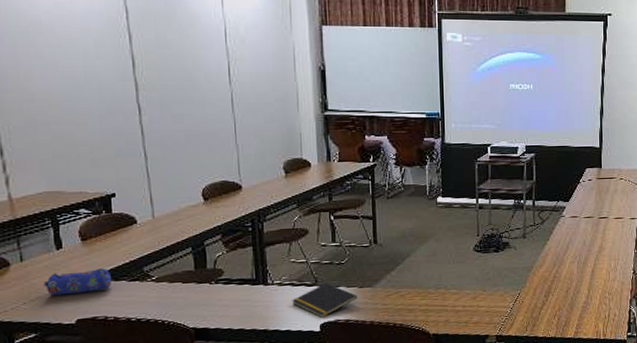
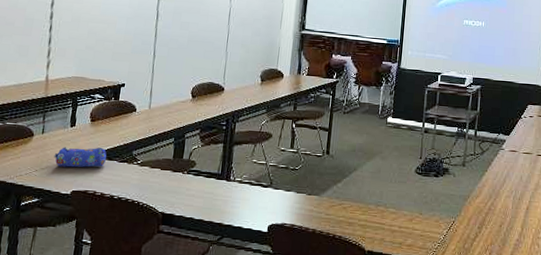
notepad: present [292,282,358,318] -> none [247,185,305,219]

